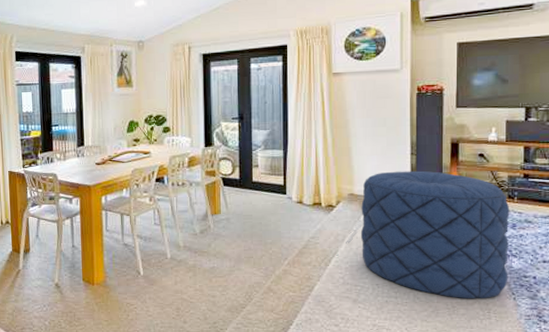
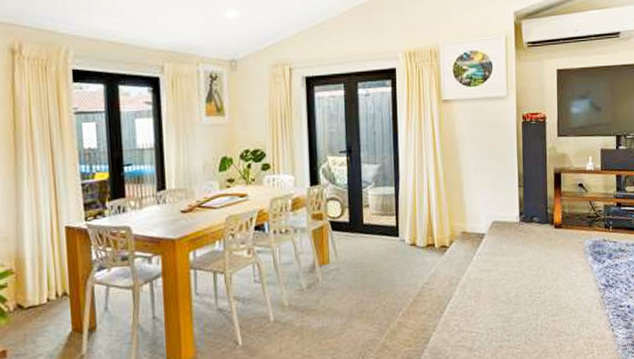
pouf: present [360,170,510,299] -> none [473,203,607,335]

